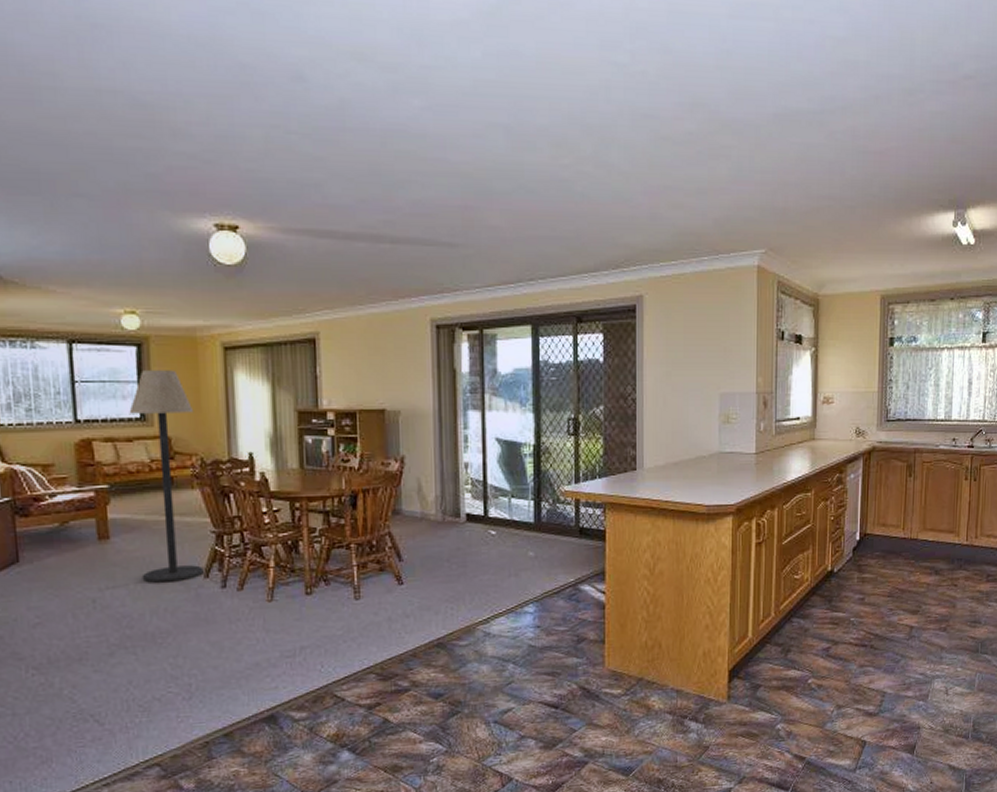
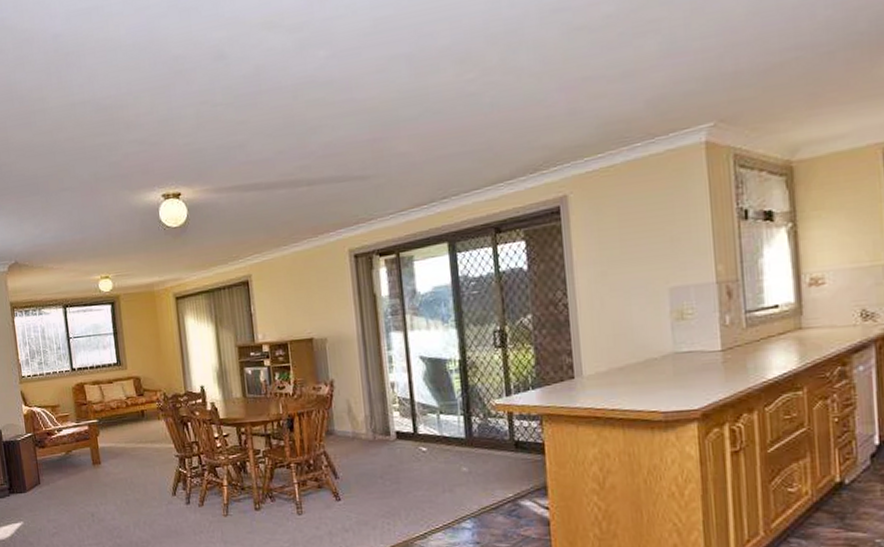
floor lamp: present [129,370,204,583] -> none [108,321,172,500]

